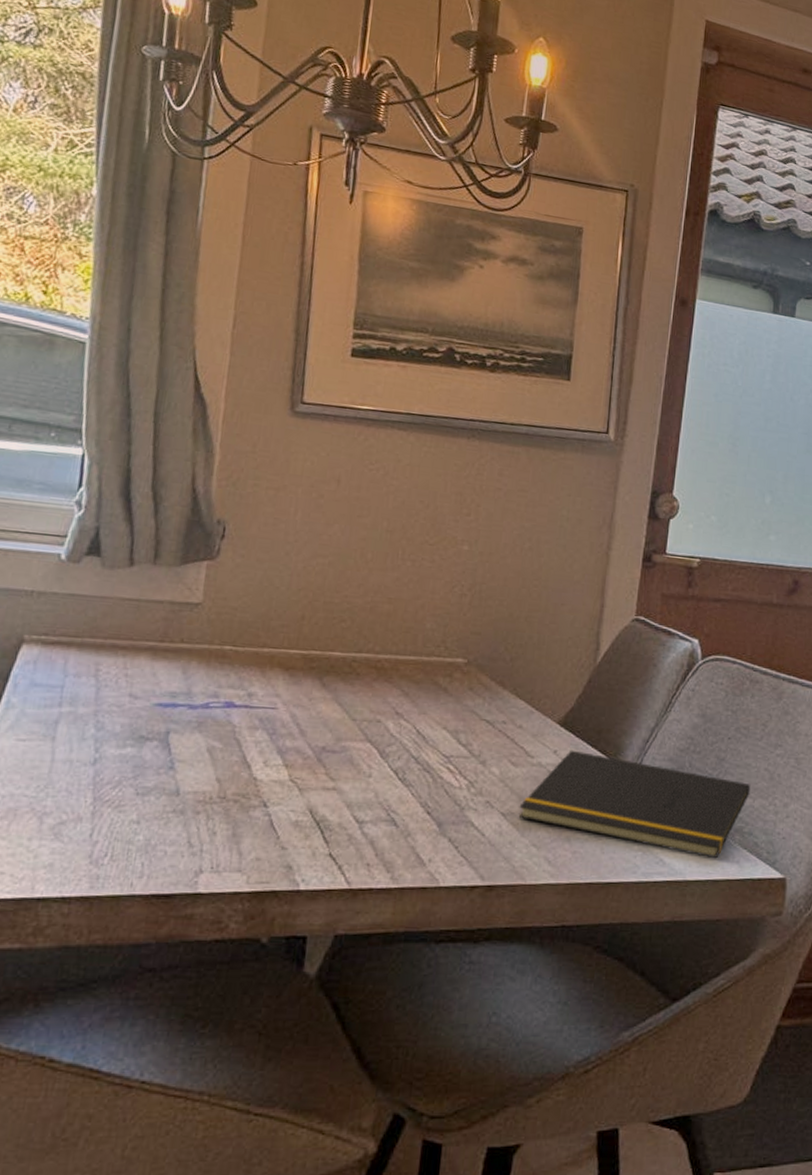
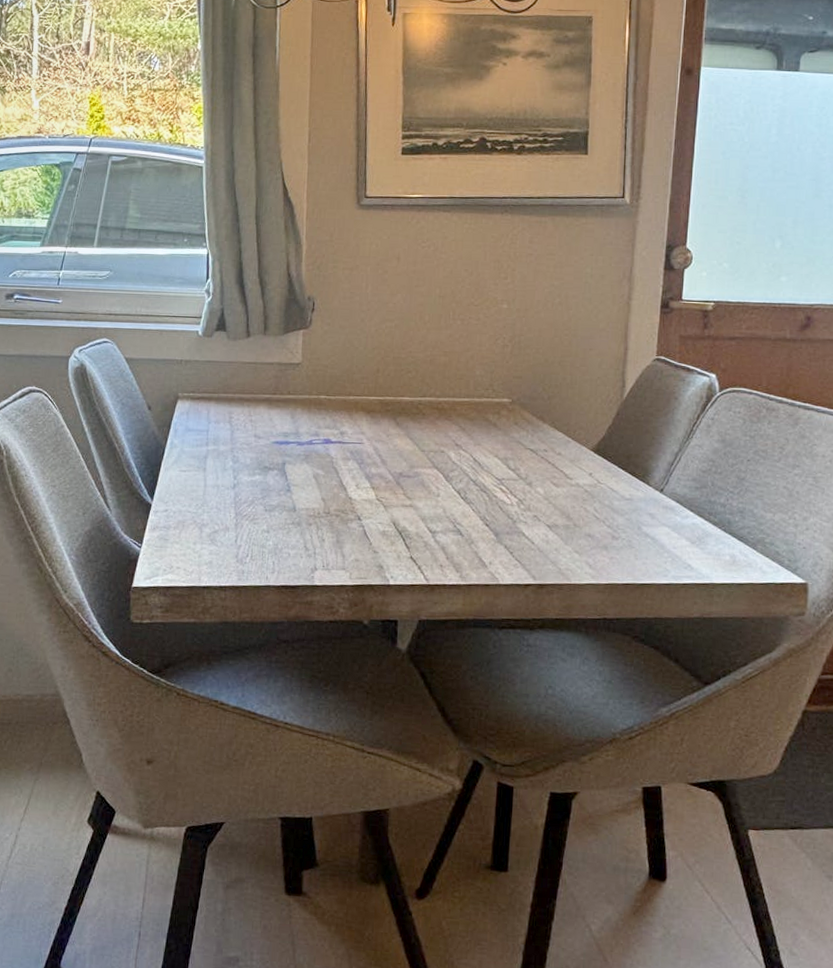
notepad: present [518,750,751,859] -> none [562,472,771,565]

